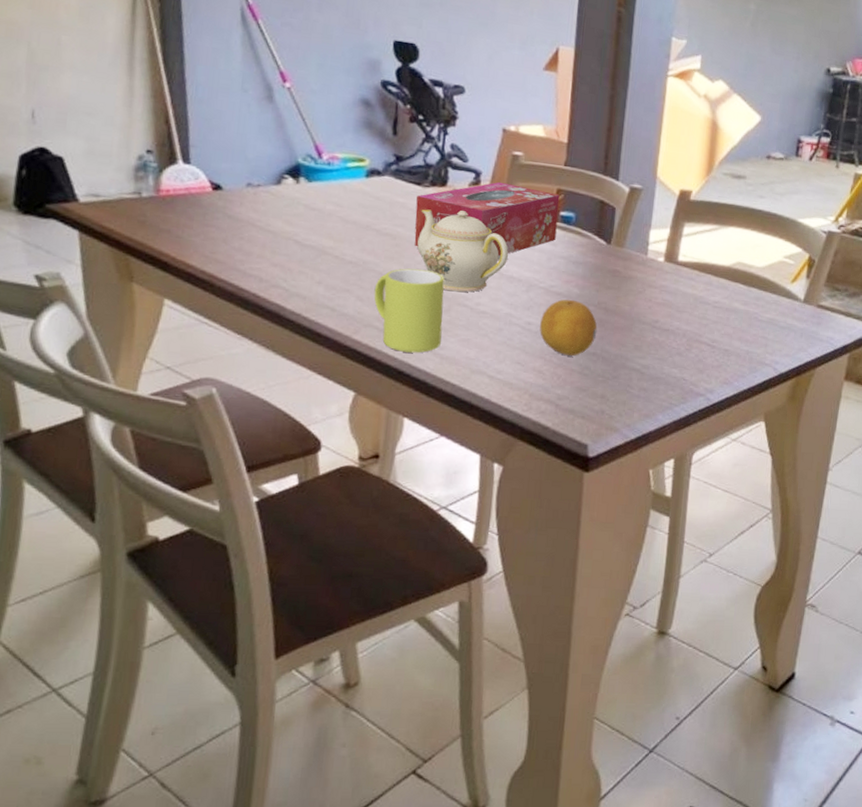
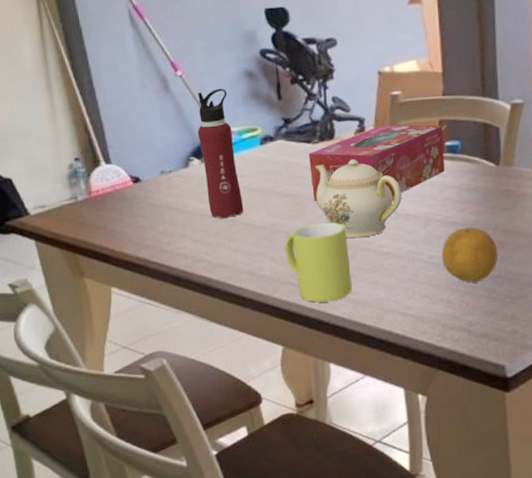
water bottle: none [296,109,338,247] -> present [197,88,243,218]

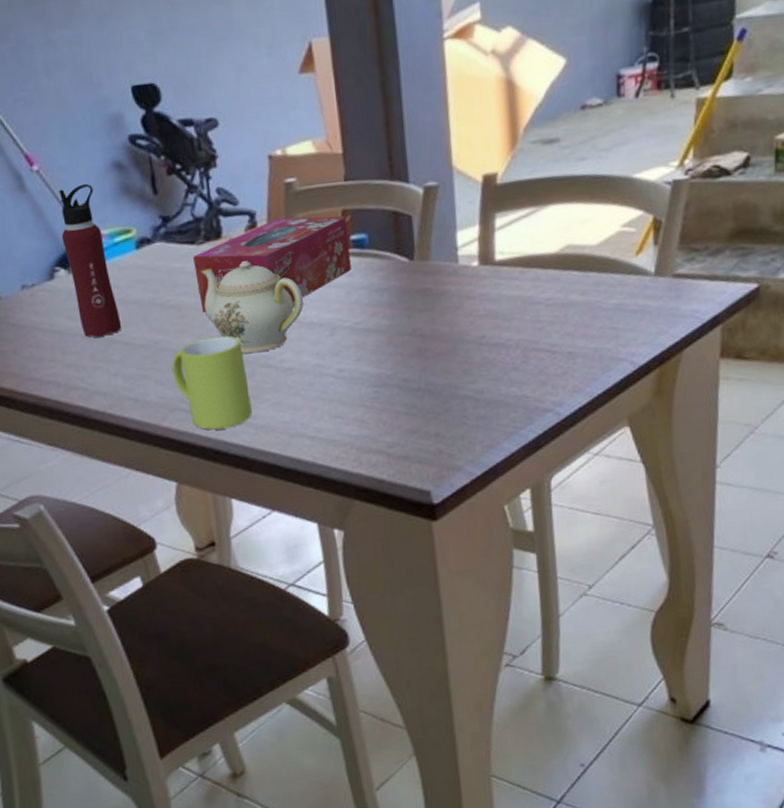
fruit: present [442,226,499,283] -> none [352,333,418,398]

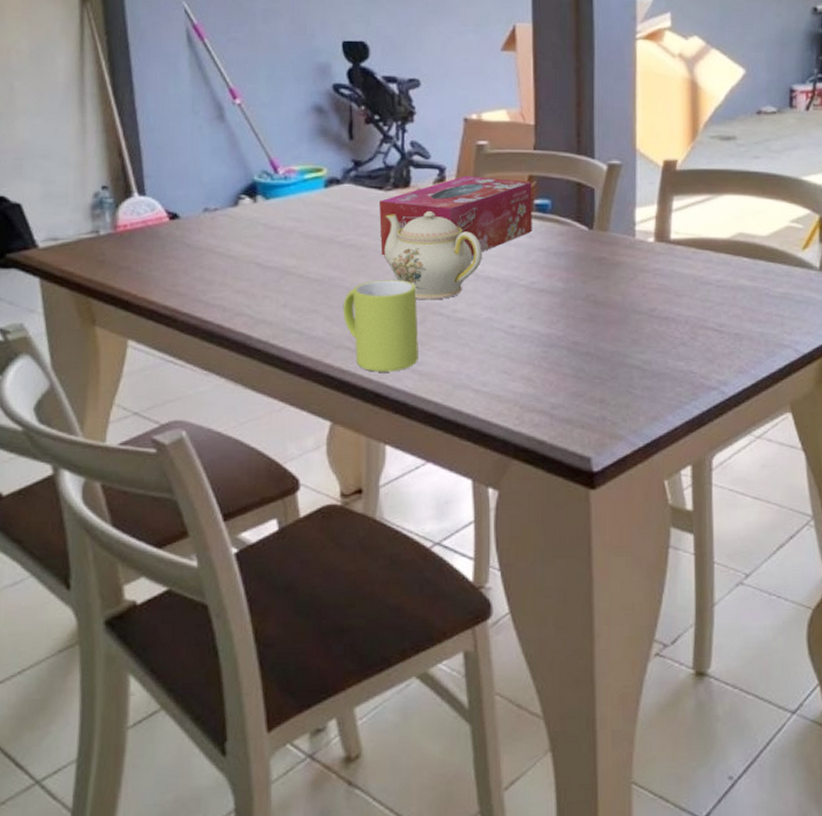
water bottle: present [59,183,121,338] -> none [252,121,298,266]

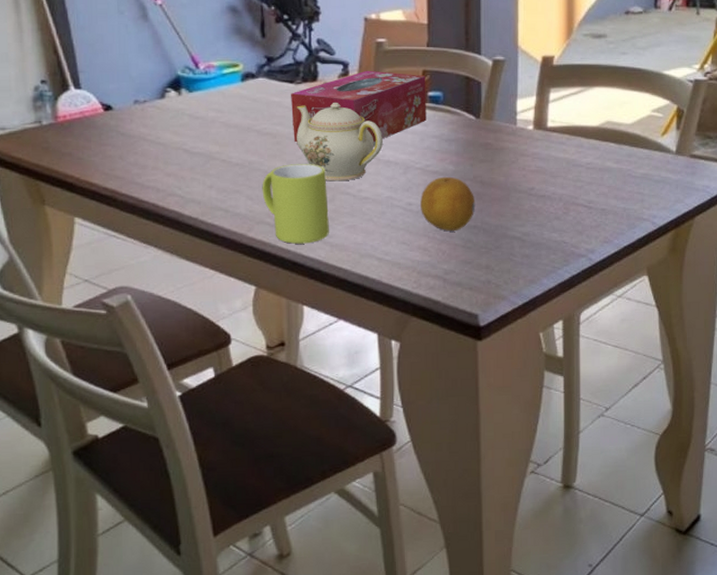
fruit: none [524,295,588,359] -> present [420,176,476,232]

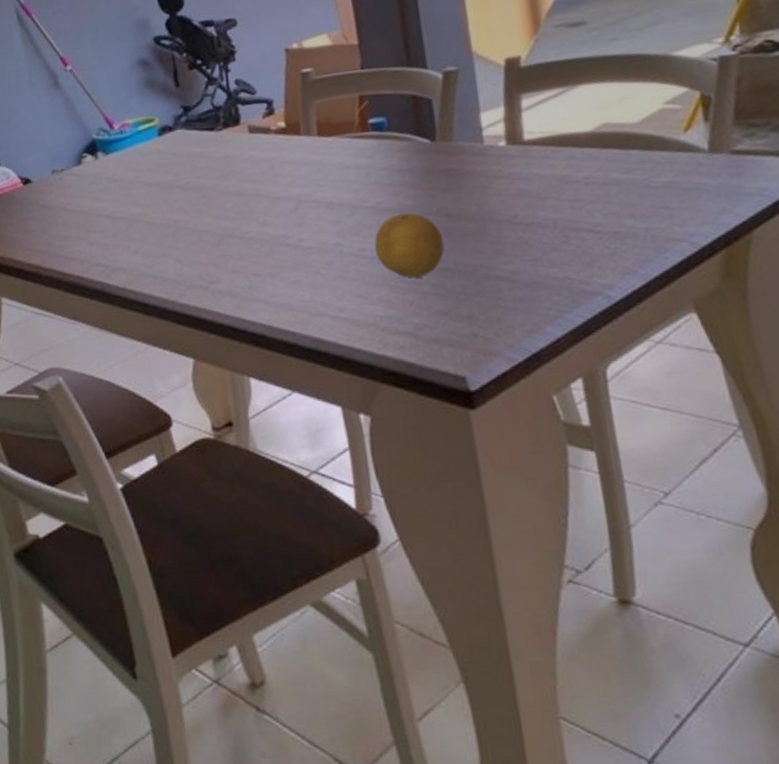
mug: present [262,164,329,244] -> none [190,215,271,308]
tissue box: present [291,70,426,143] -> none [212,101,371,195]
teapot: present [296,103,383,182] -> none [219,145,322,233]

